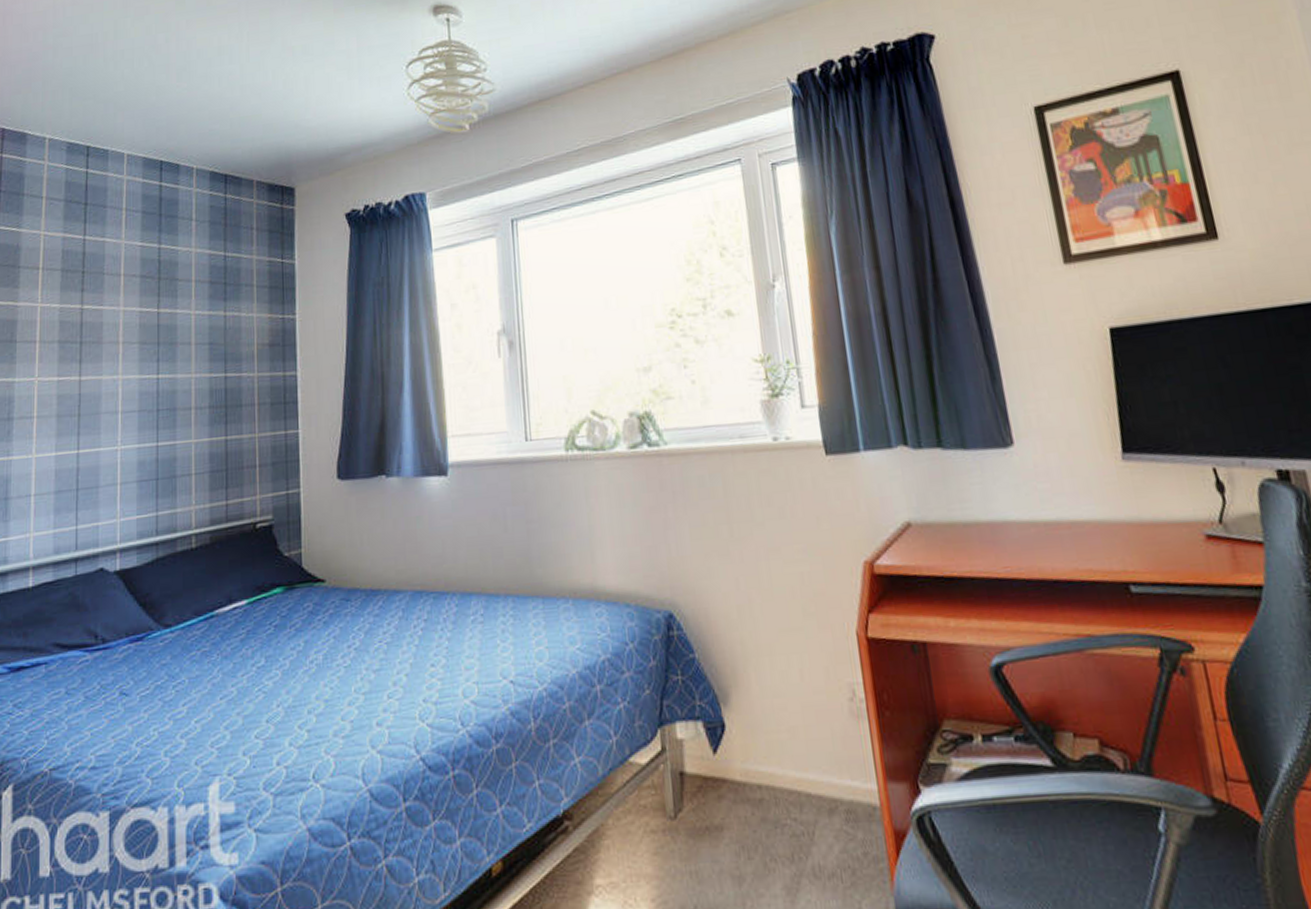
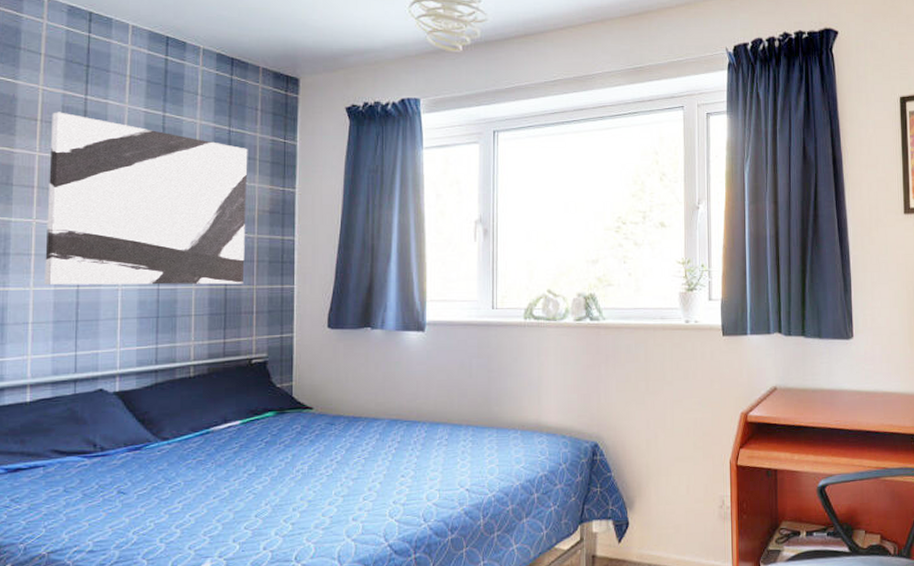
wall art: none [46,257,245,451] -> present [44,112,248,286]

